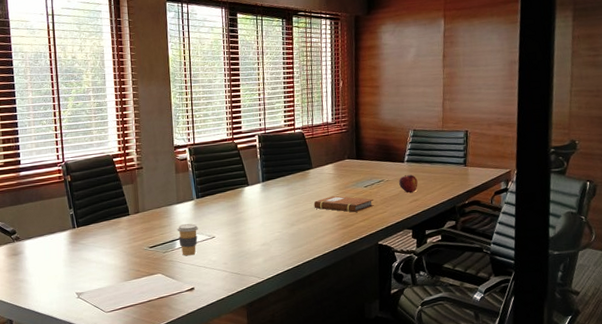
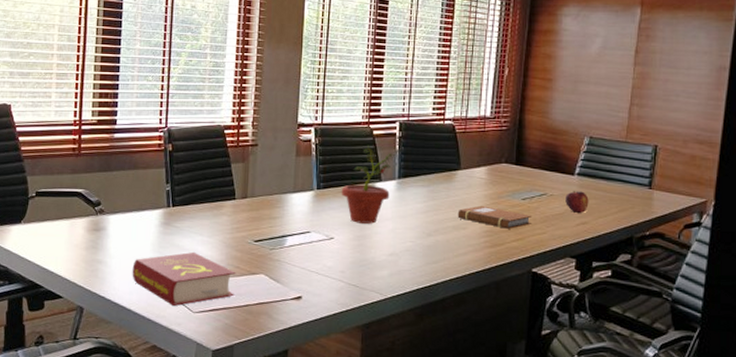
book: none [49,262,138,309] -> present [132,251,236,306]
coffee cup: present [177,224,199,256] -> none [289,218,316,257]
potted plant: none [216,157,257,223] -> present [341,145,394,224]

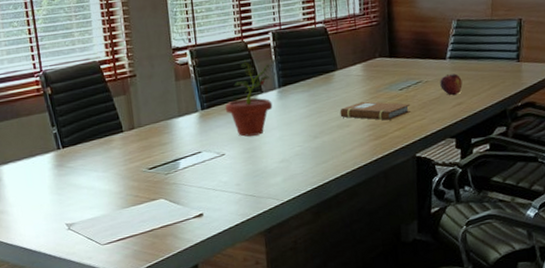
book: present [132,251,236,306] -> none [34,188,138,242]

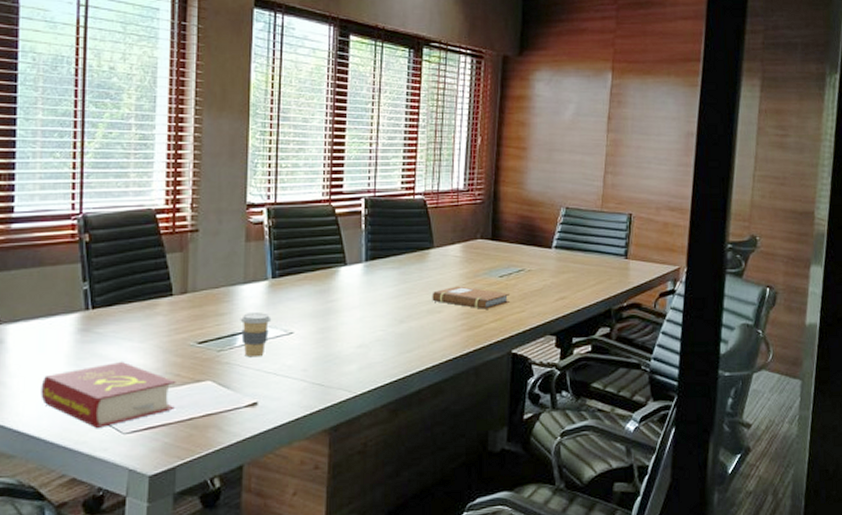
book: none [34,188,138,242] -> present [41,361,176,428]
coffee cup: none [179,139,206,178] -> present [240,313,272,358]
potted plant: present [225,59,273,137] -> none [300,225,360,314]
fruit: present [440,74,463,96] -> none [543,265,567,289]

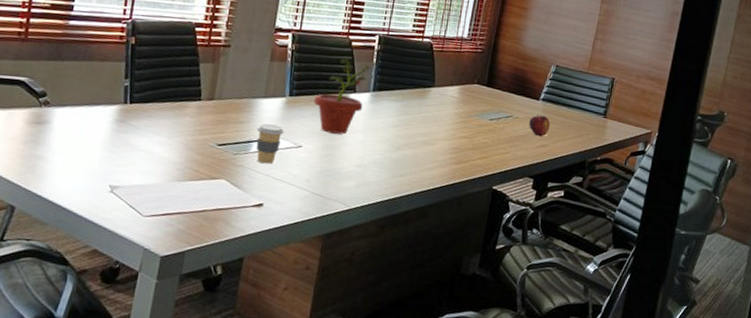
book: present [41,361,176,428] -> none [76,152,195,209]
potted plant: none [300,225,360,314] -> present [313,55,371,134]
notebook: present [432,286,510,309] -> none [427,123,497,147]
fruit: none [543,265,567,289] -> present [529,115,550,137]

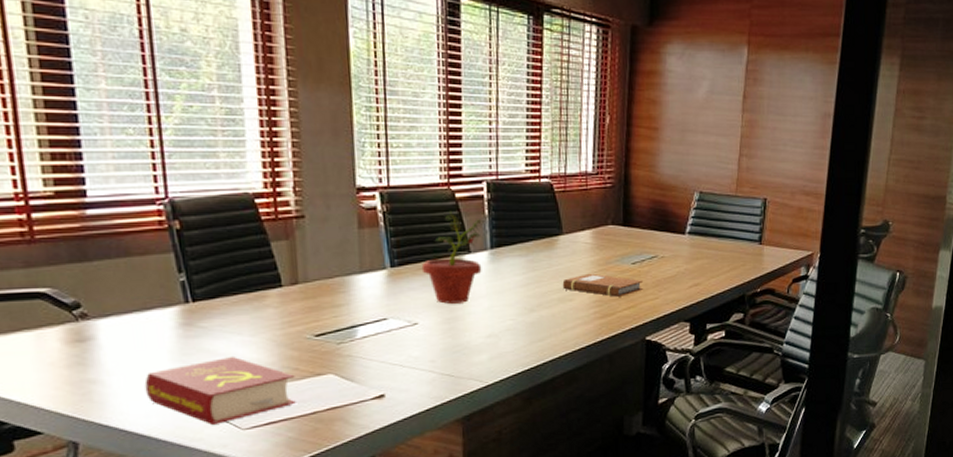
book: none [76,152,195,209] -> present [144,355,296,425]
coffee cup: present [256,124,285,164] -> none [359,303,394,350]
notebook: none [427,123,497,147] -> present [562,273,643,297]
fruit: present [529,115,550,137] -> none [677,251,701,275]

